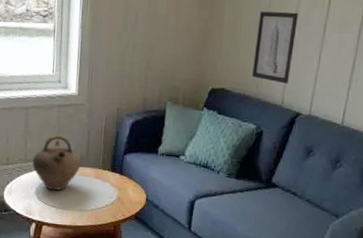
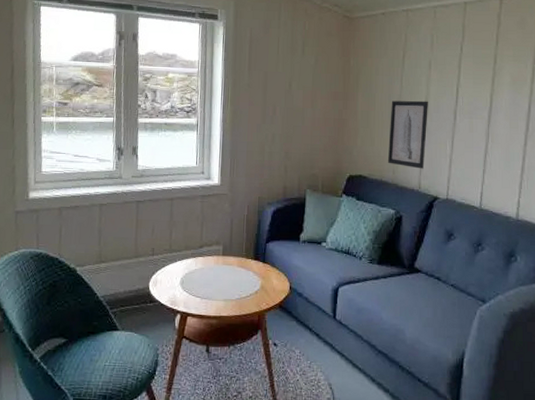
jug: present [32,134,81,190] -> none [177,224,225,280]

